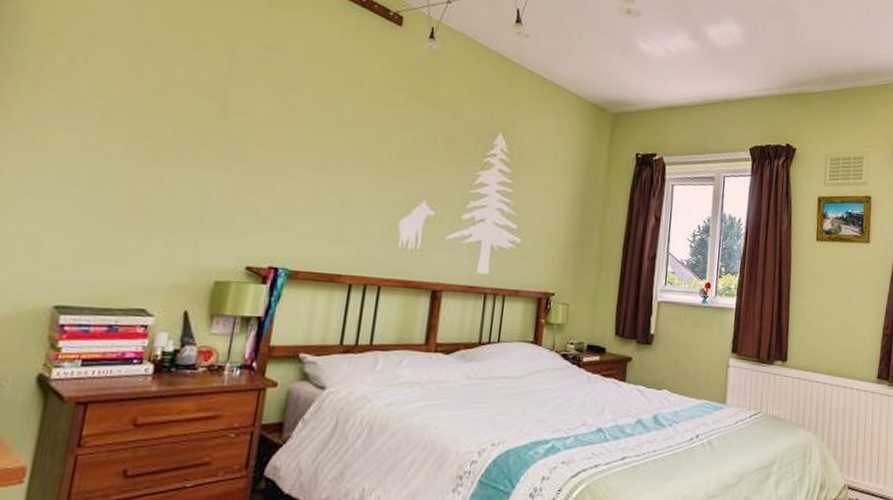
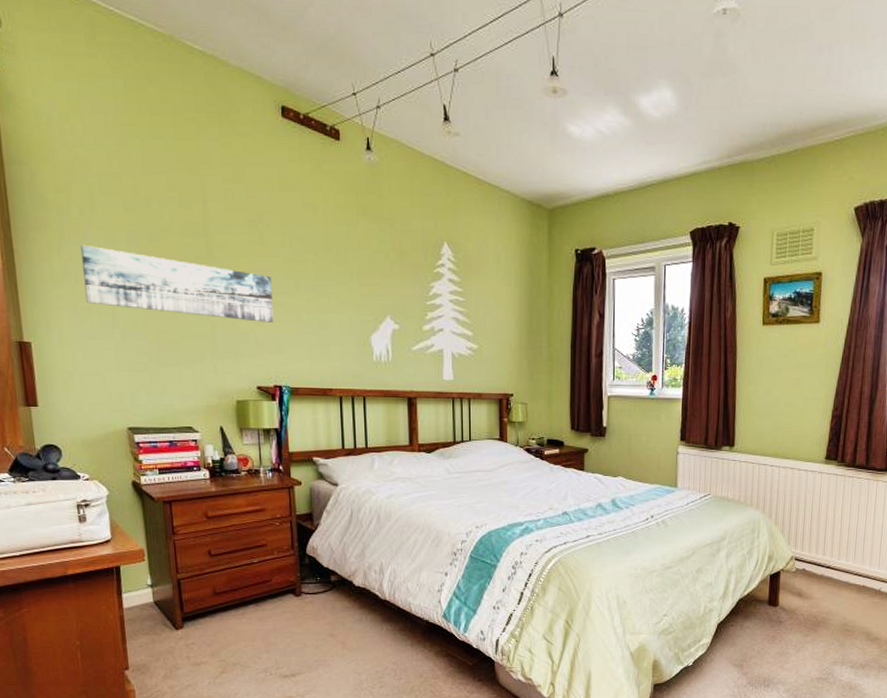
wall art: none [45,92,293,197] -> present [81,244,274,323]

